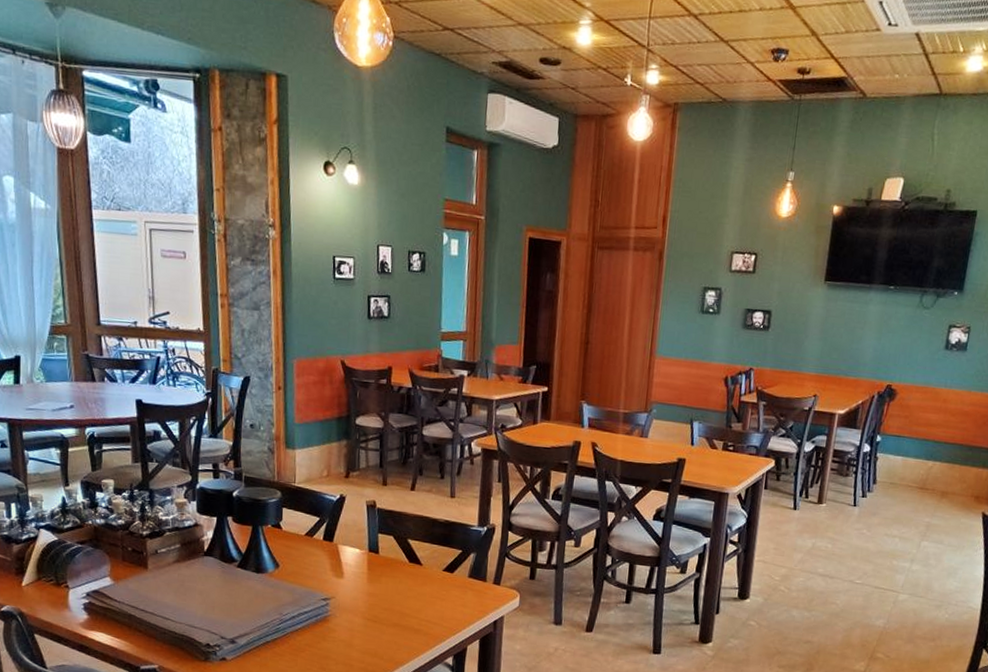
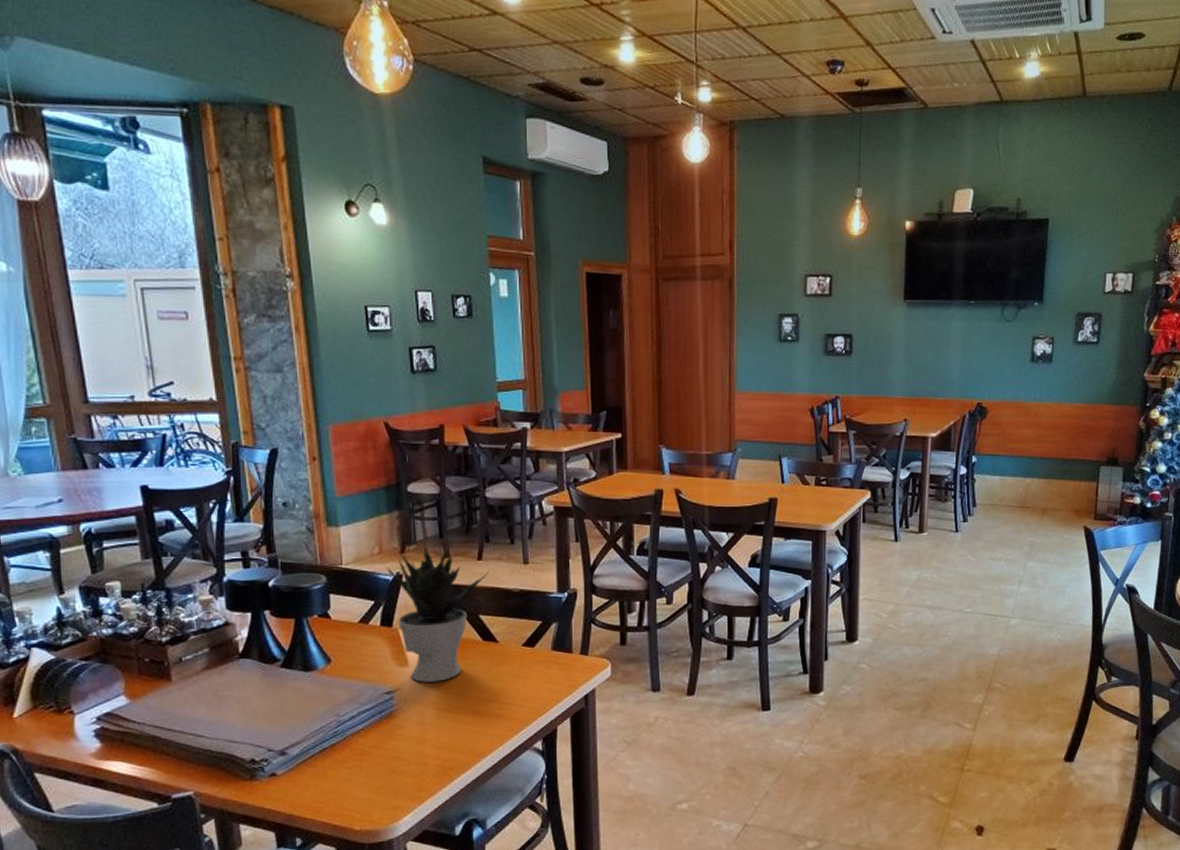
potted plant: none [331,470,419,595] -> present [385,542,489,682]

